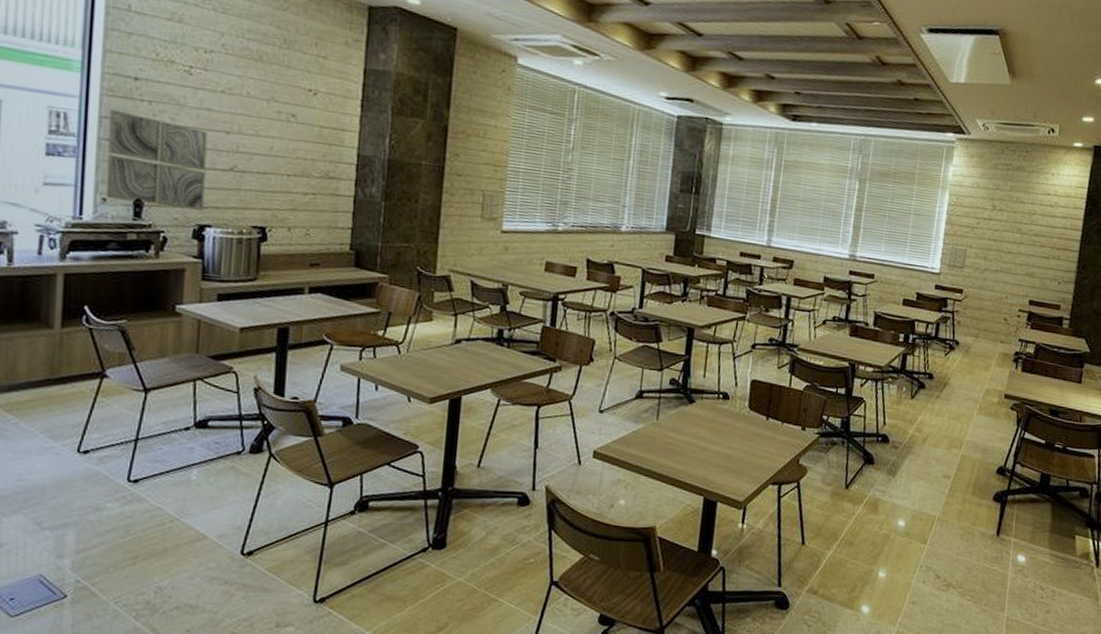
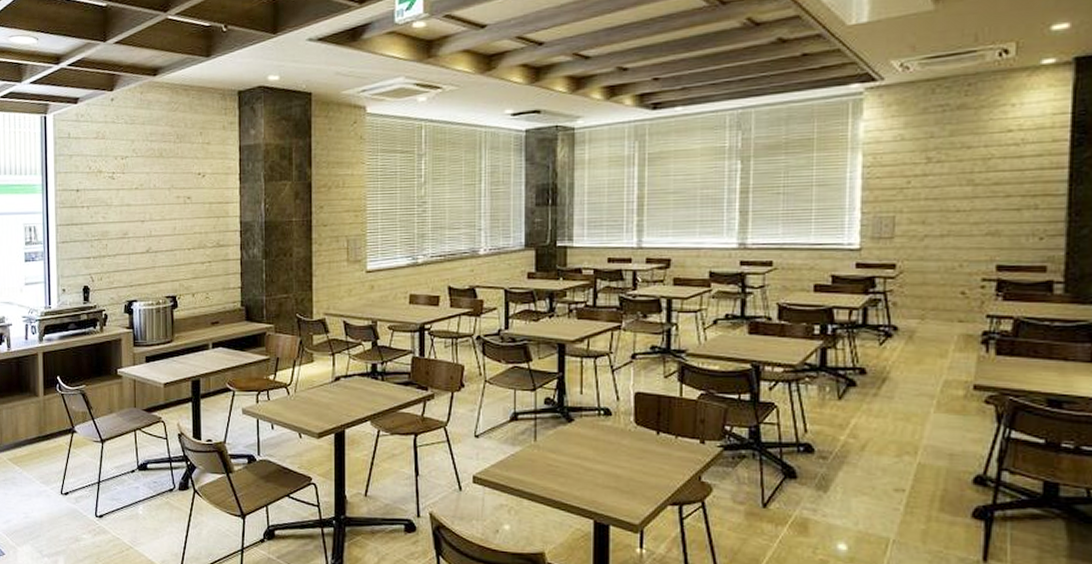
wall art: present [105,109,208,211] -> none [62,218,130,290]

